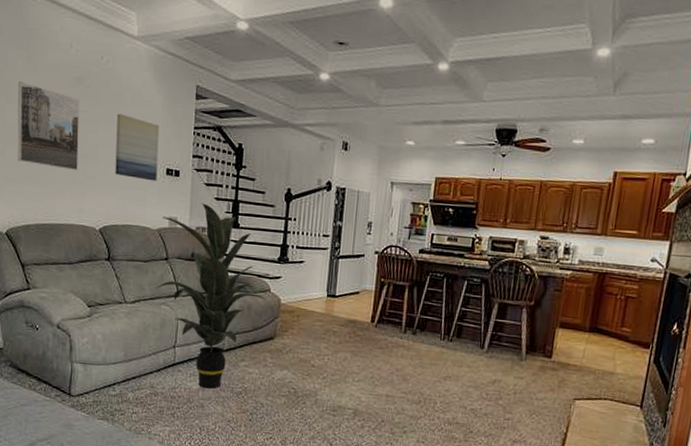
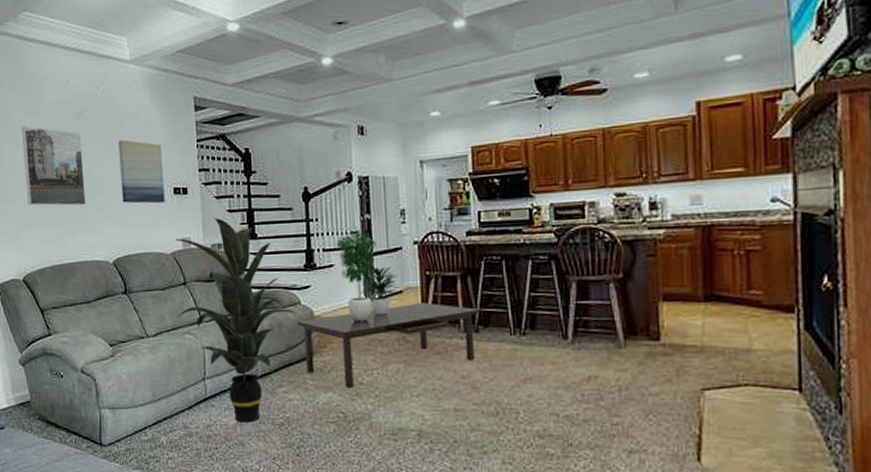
coffee table: none [264,303,420,369] -> present [296,302,480,388]
potted plant: none [308,230,357,314] -> present [335,226,398,322]

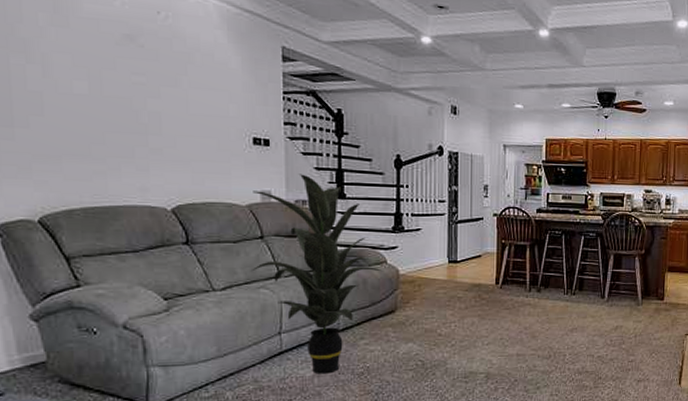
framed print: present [22,126,86,206] -> none [42,37,136,142]
wall art: present [118,139,165,204] -> none [184,76,242,152]
coffee table: present [296,302,480,388] -> none [381,266,542,339]
potted plant: present [335,226,398,322] -> none [424,196,478,281]

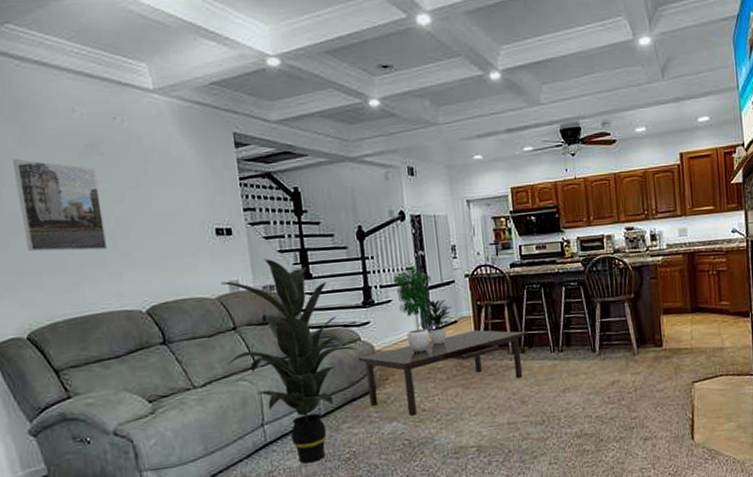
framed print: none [42,37,136,142] -> present [13,159,107,252]
coffee table: none [381,266,542,339] -> present [357,329,525,416]
potted plant: none [424,196,478,281] -> present [392,262,454,353]

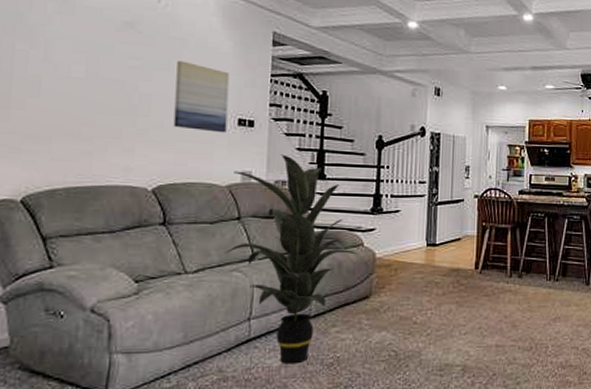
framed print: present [13,159,107,252] -> none [42,25,130,123]
wall art: none [145,176,207,246] -> present [173,60,230,133]
coffee table: present [357,329,525,416] -> none [357,249,524,328]
potted plant: present [392,262,454,353] -> none [403,177,458,265]

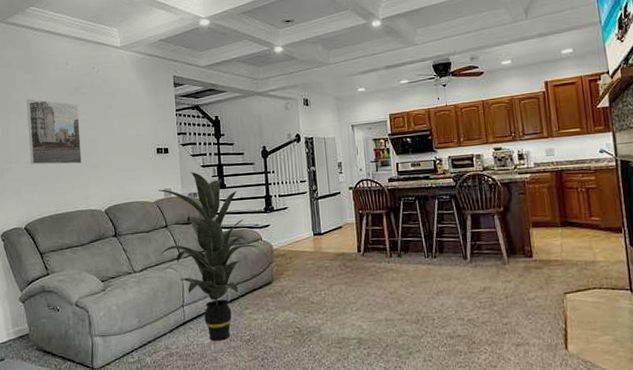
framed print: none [42,25,130,123] -> present [27,99,82,165]
wall art: present [173,60,230,133] -> none [110,110,150,162]

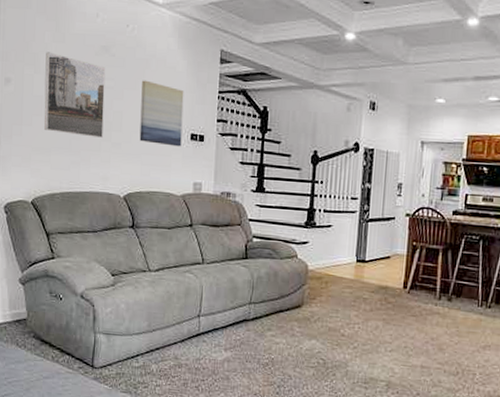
wall art: none [110,110,150,162] -> present [139,80,184,147]
indoor plant: present [158,172,261,341] -> none [181,167,294,360]

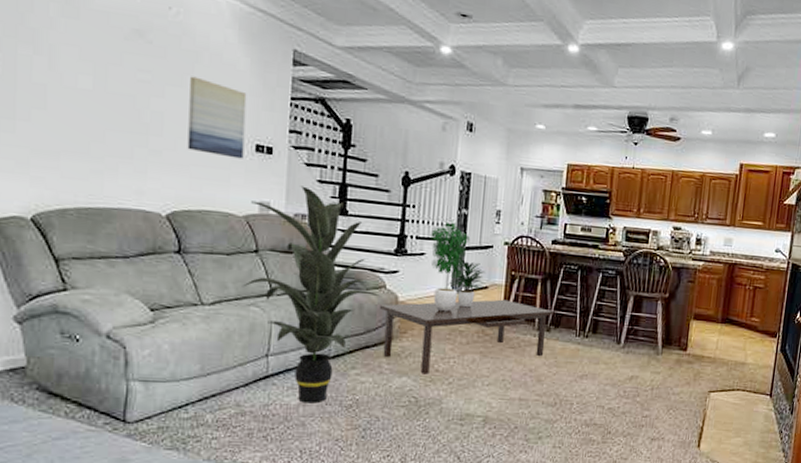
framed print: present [44,52,106,138] -> none [49,28,140,142]
indoor plant: none [181,167,294,360] -> present [243,186,383,404]
coffee table: none [291,269,455,338] -> present [379,299,553,374]
potted plant: none [336,193,388,281] -> present [429,219,485,312]

